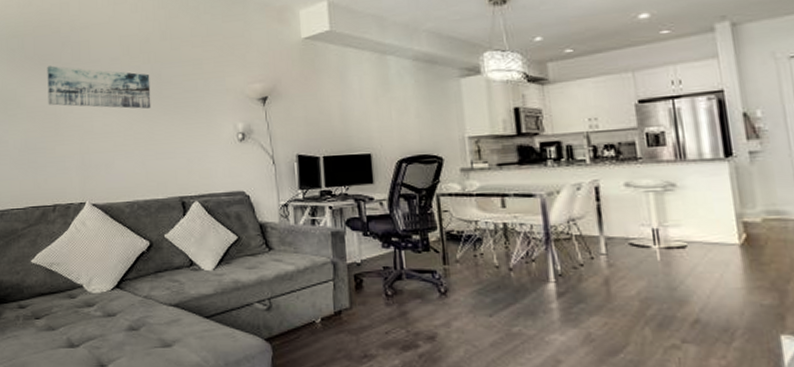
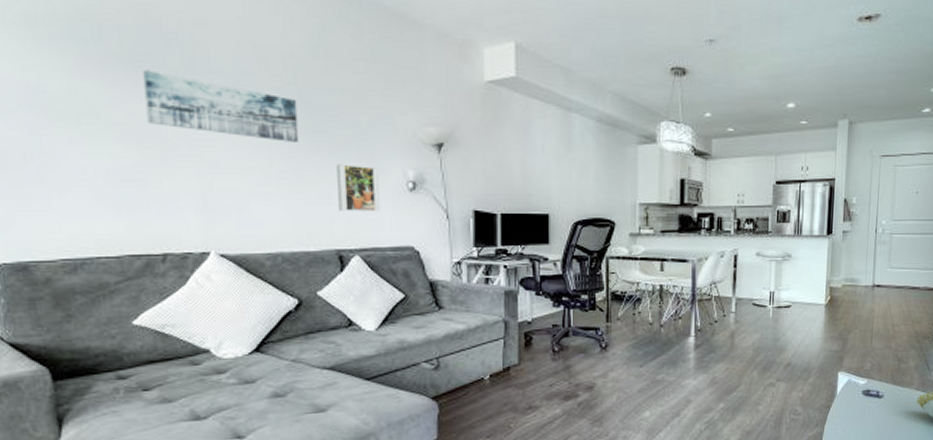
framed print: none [180,122,215,163] -> present [337,164,380,211]

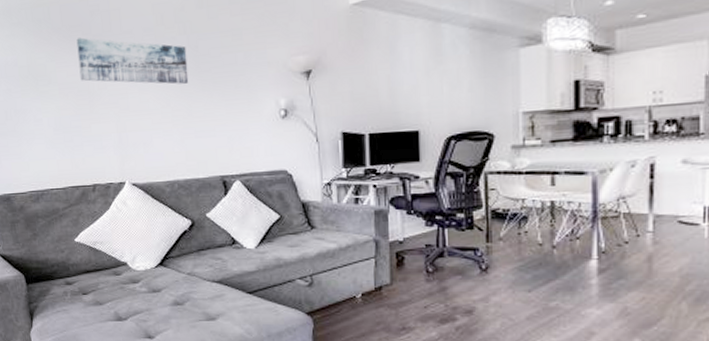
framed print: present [337,164,380,211] -> none [219,98,257,141]

